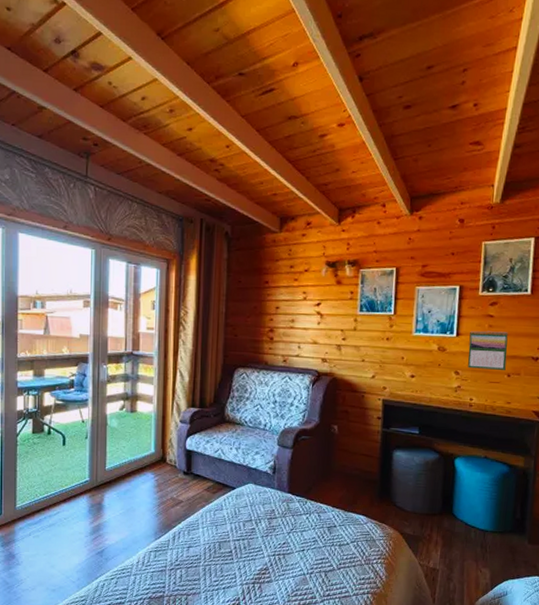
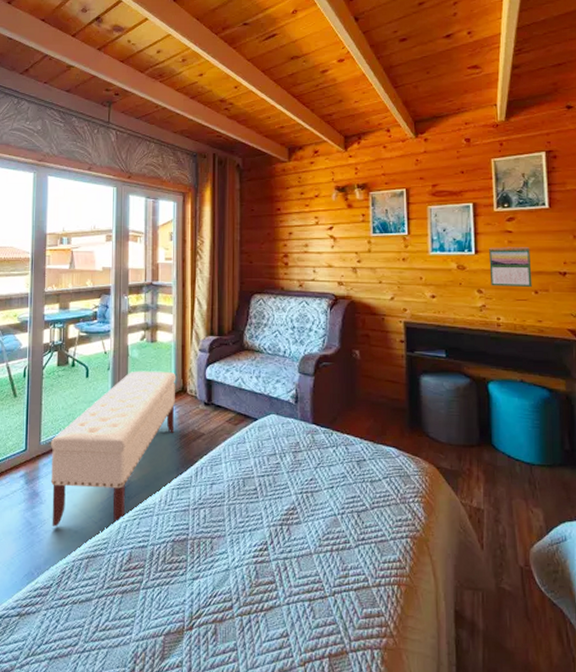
bench: none [27,440,156,586] -> present [50,371,176,527]

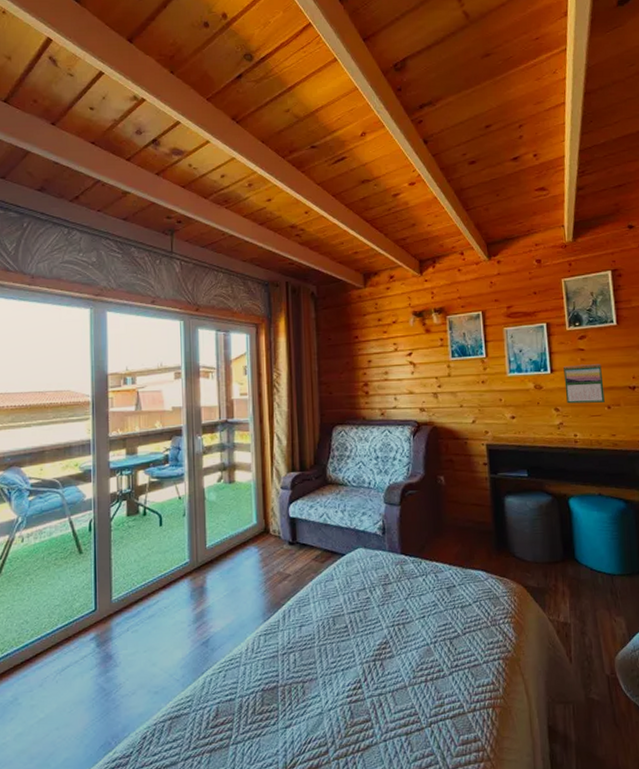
bench: present [50,371,176,527] -> none [124,512,259,690]

